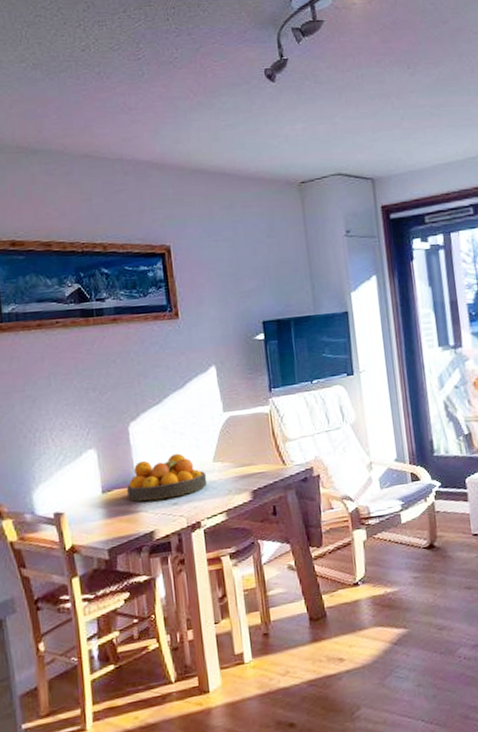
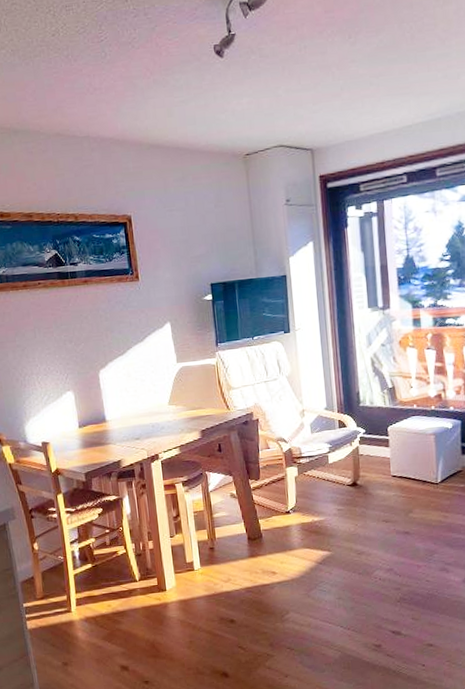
fruit bowl: present [127,453,208,502] -> none [98,396,164,436]

